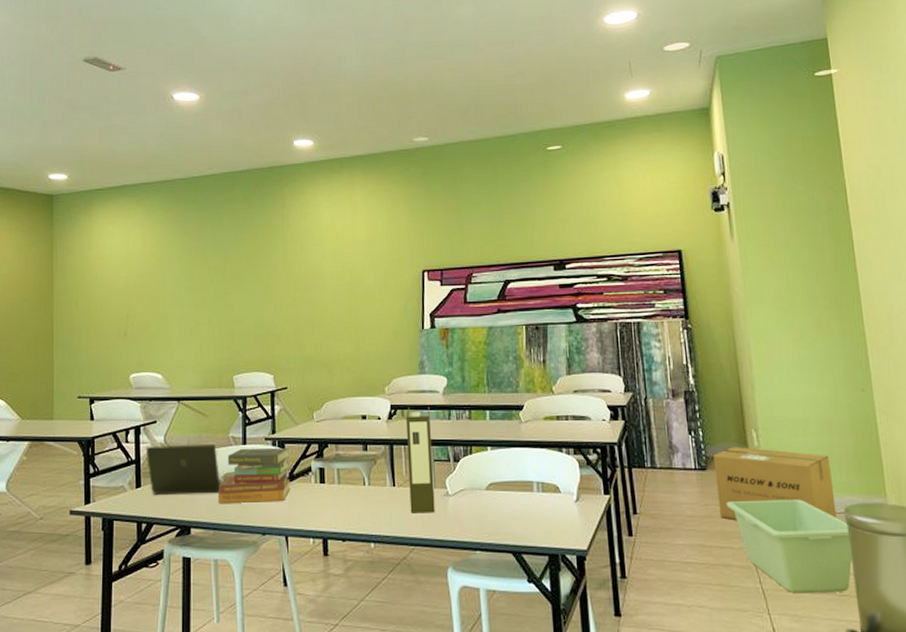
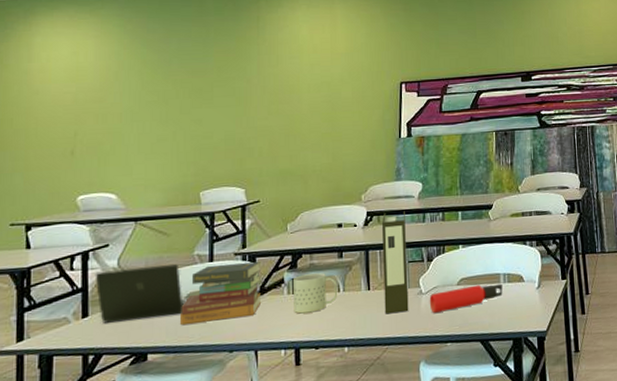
mug: none [319,464,362,504] -> present [292,273,337,314]
water bottle: none [456,491,537,517] -> present [429,283,503,313]

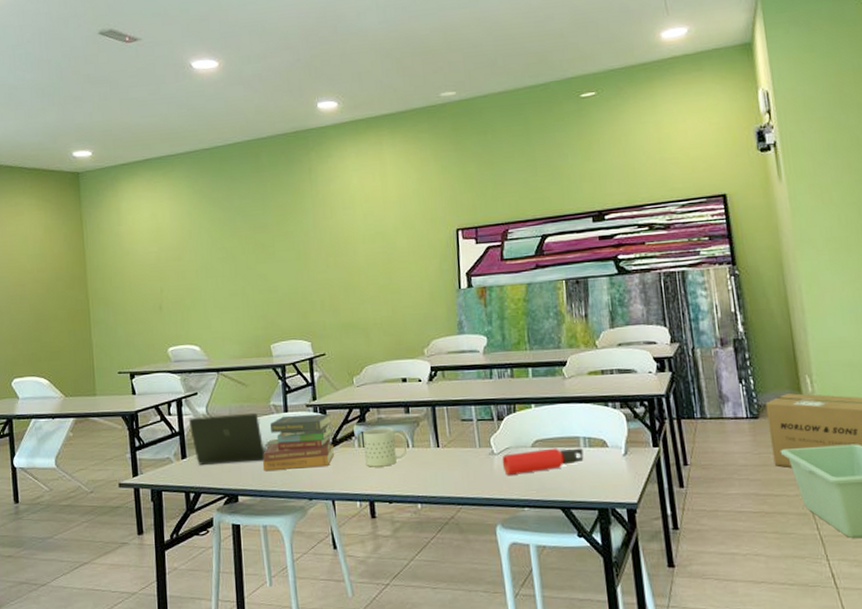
binder: present [381,211,409,314] -> none [446,366,481,473]

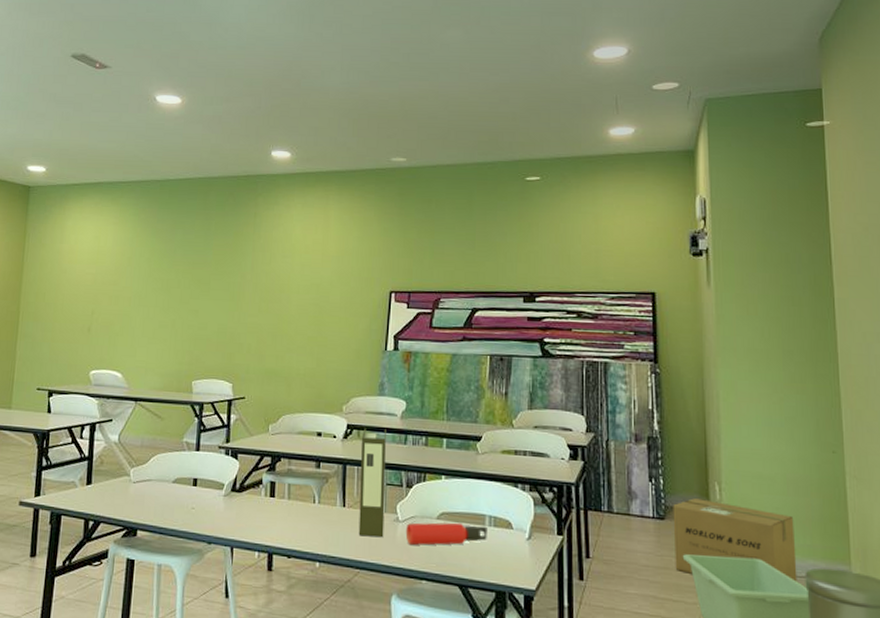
laptop: present [188,413,268,465] -> none [99,444,175,497]
books: present [263,414,335,470] -> none [167,454,242,511]
mug: present [362,427,407,467] -> none [269,479,313,520]
binder: none [446,366,481,473] -> present [358,428,386,538]

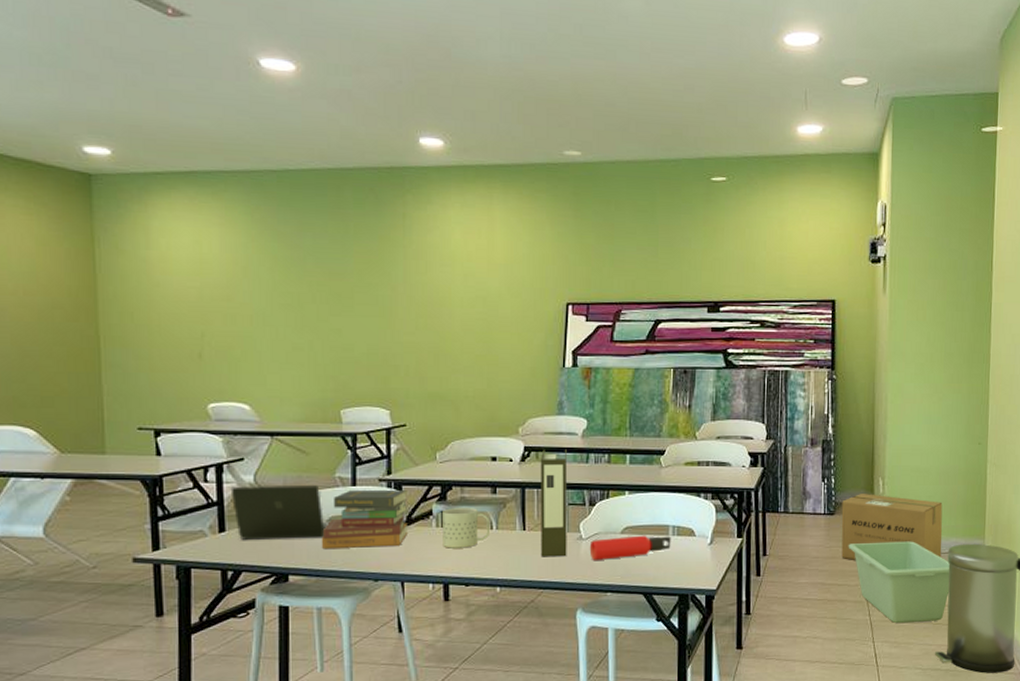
laptop: none [99,444,175,497] -> present [230,484,330,540]
books: none [167,454,242,511] -> present [322,489,409,548]
mug: none [269,479,313,520] -> present [441,508,489,548]

